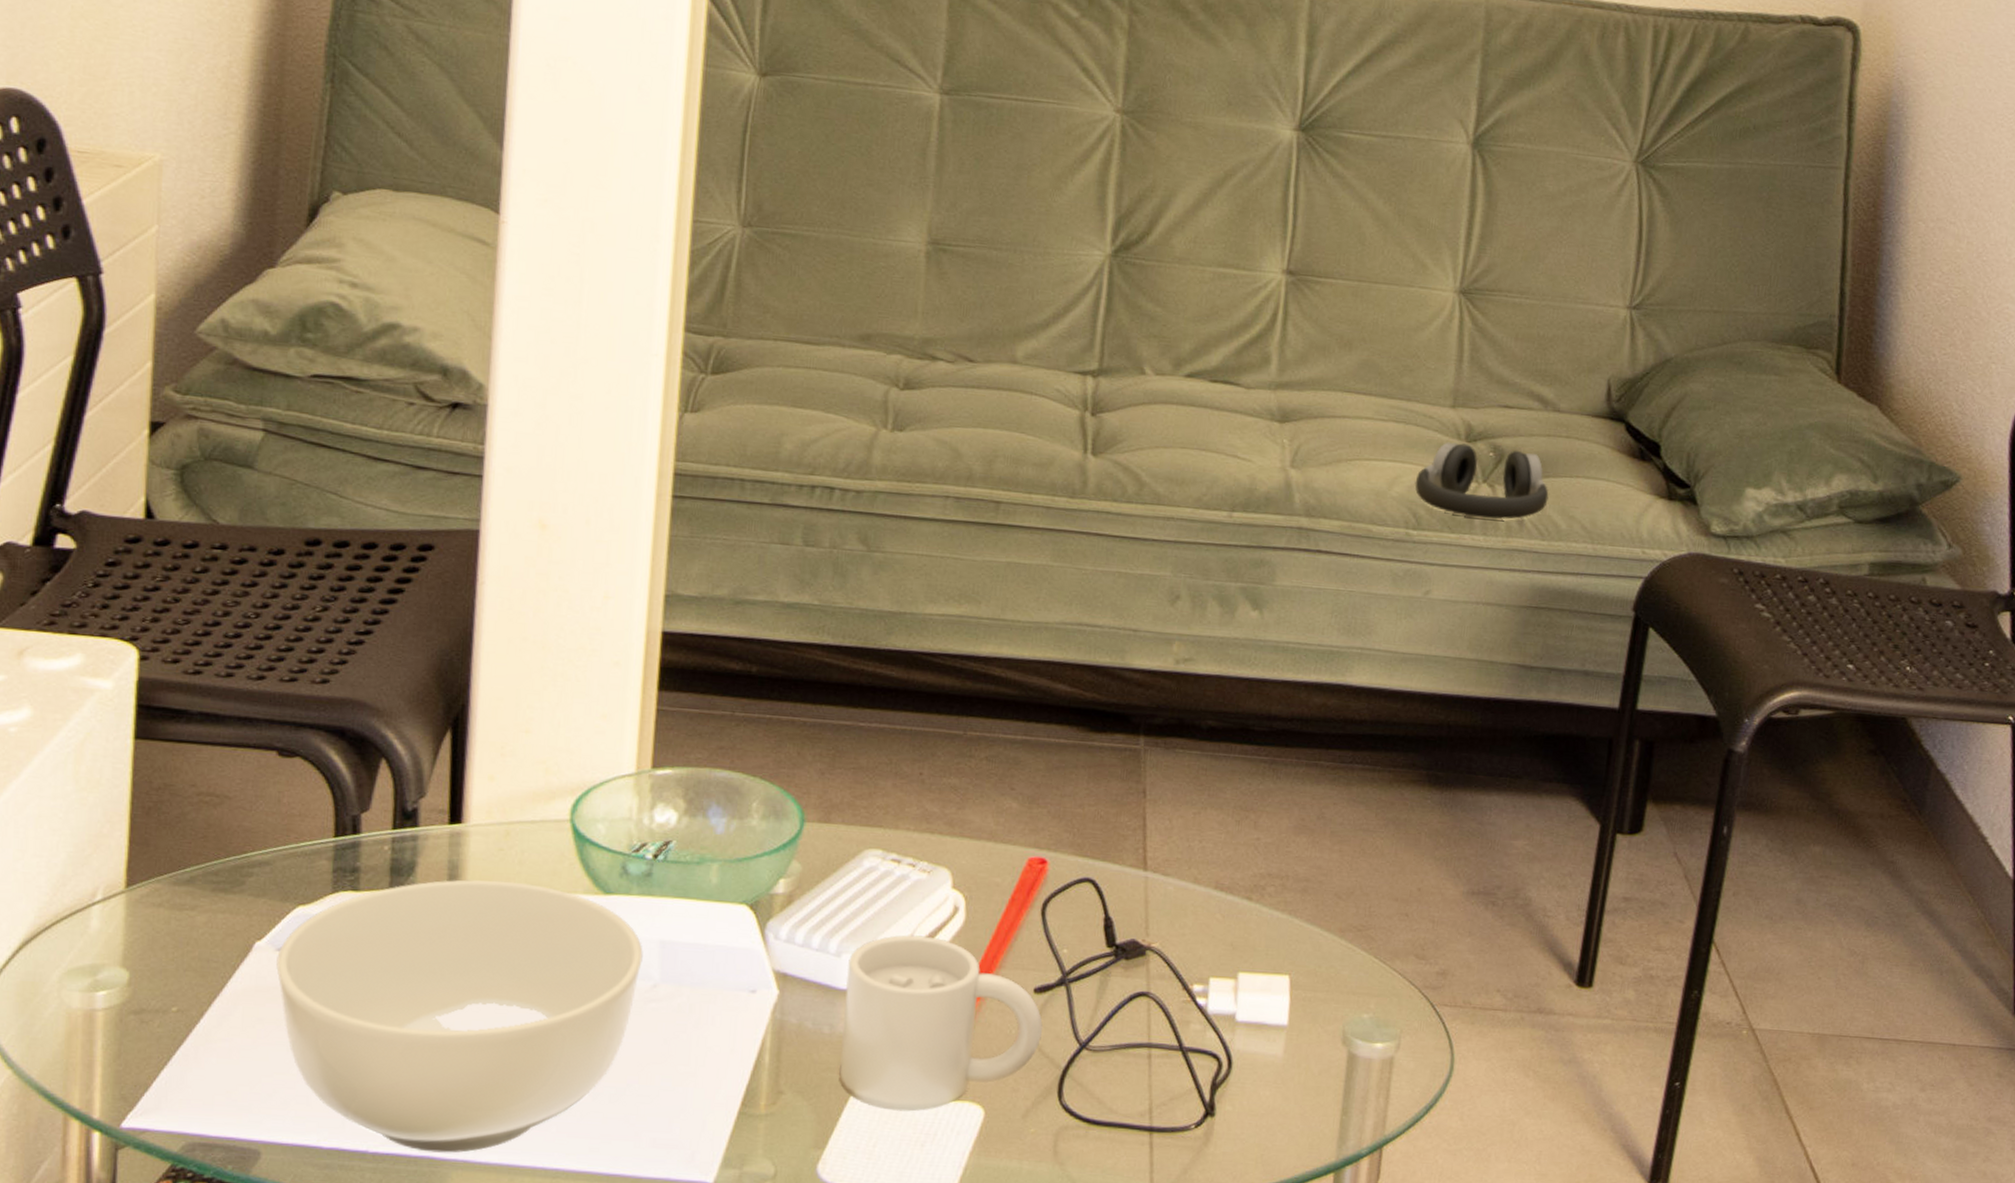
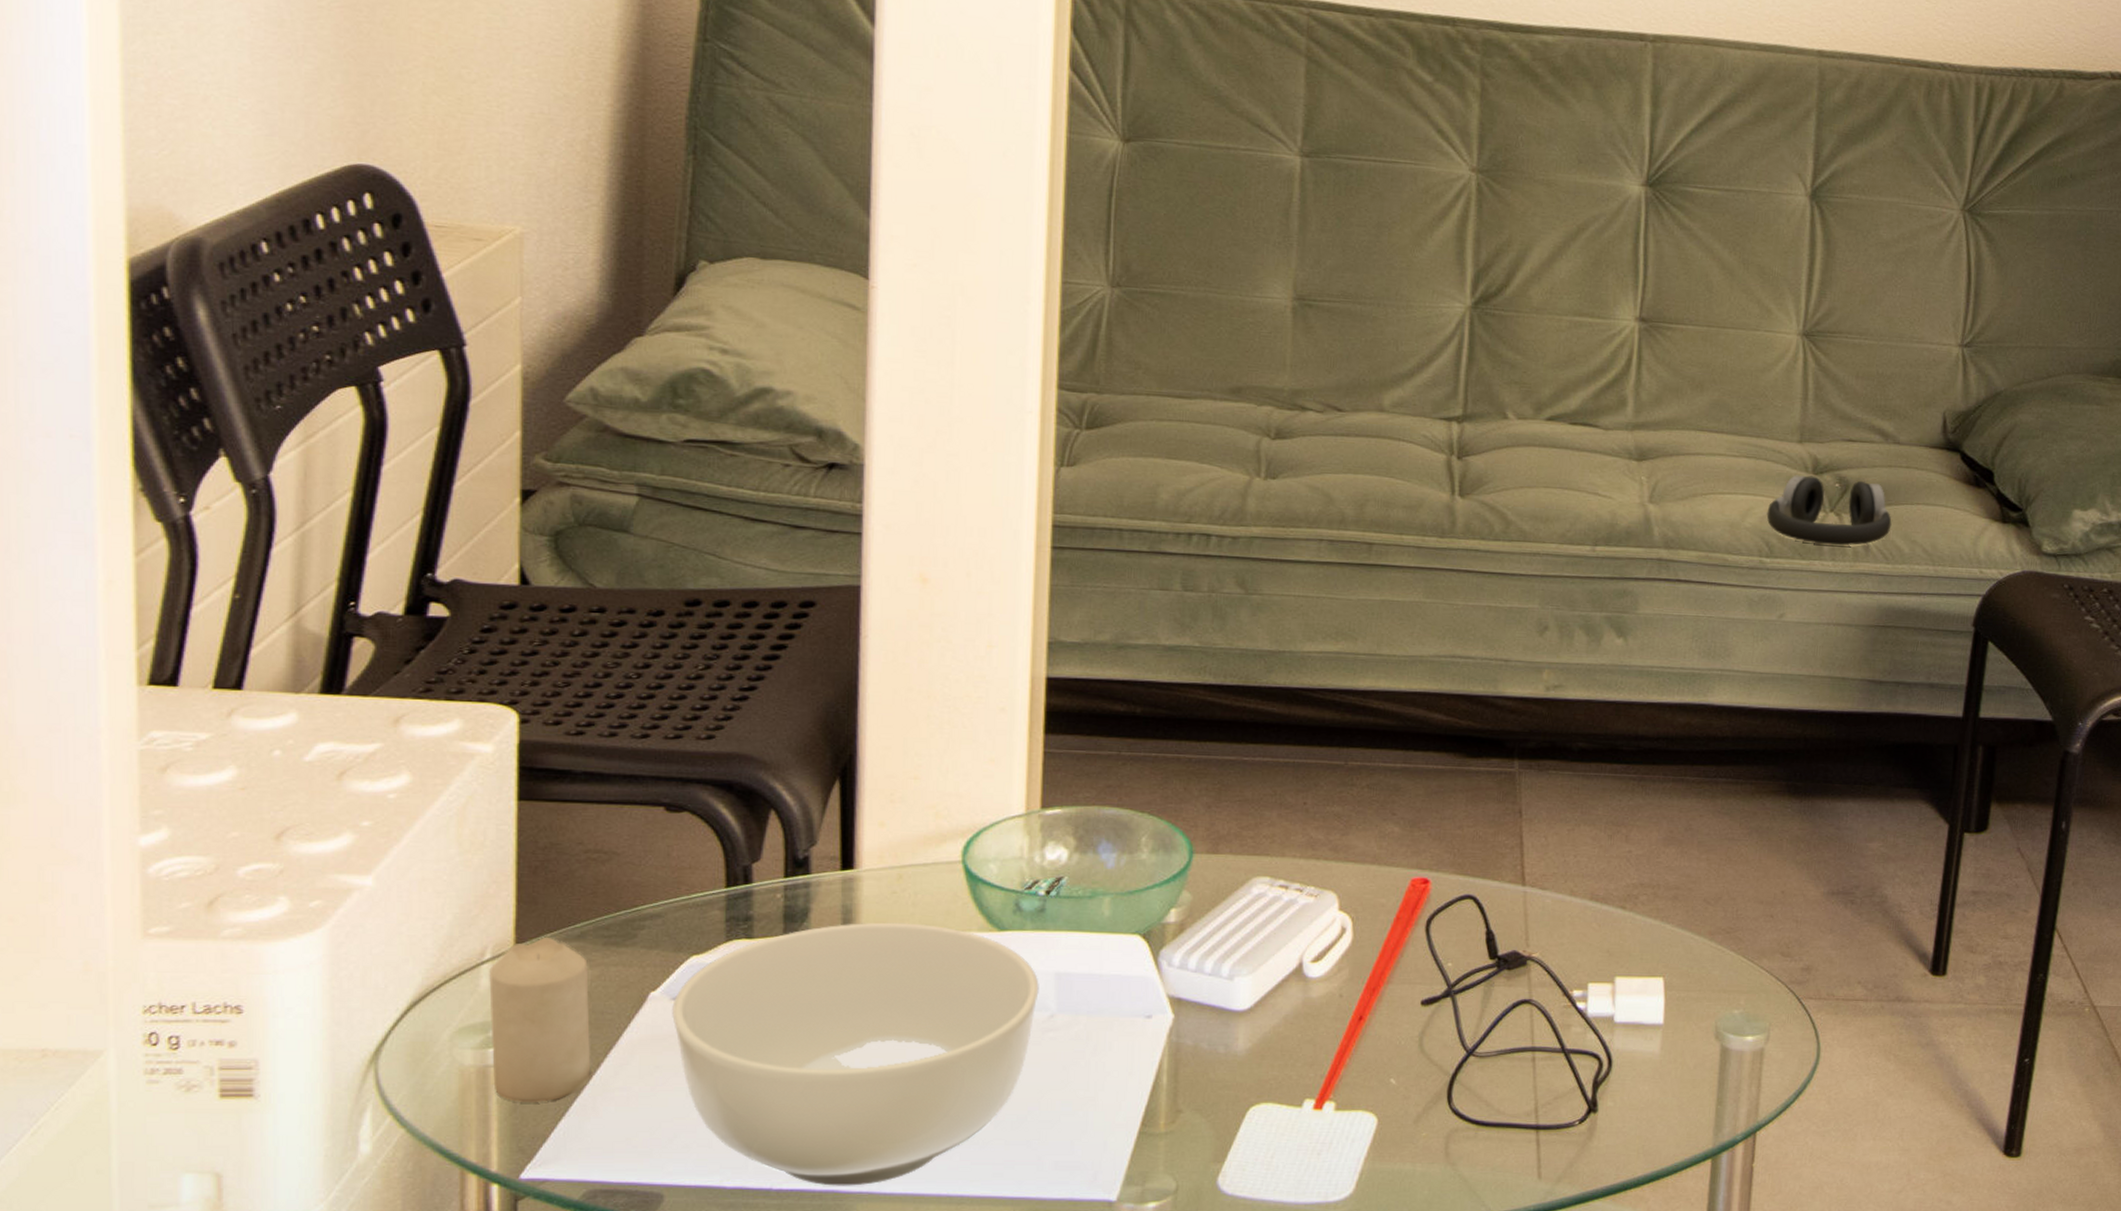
candle: none [99,881,196,1050] -> present [489,938,591,1102]
mug: present [839,935,1043,1112] -> none [1235,956,1430,1123]

